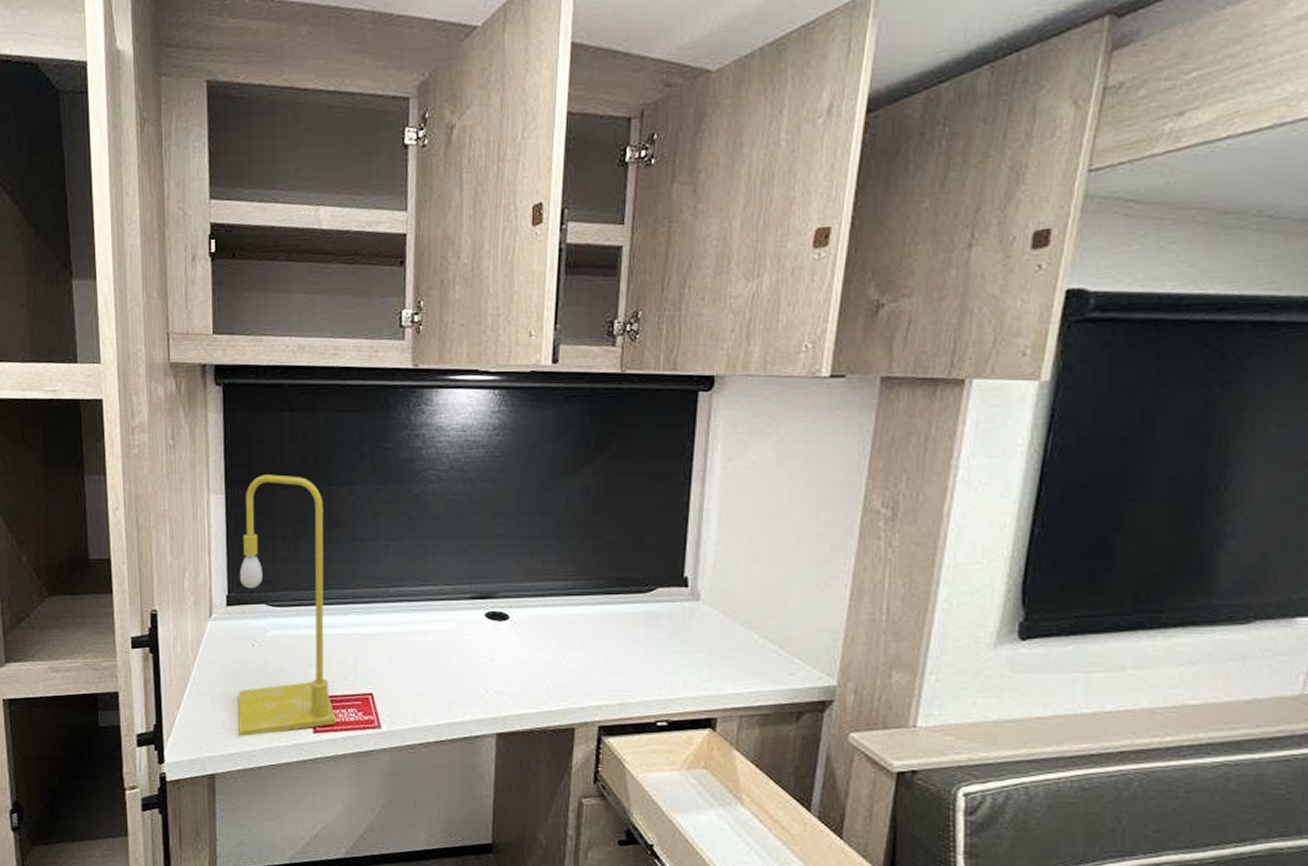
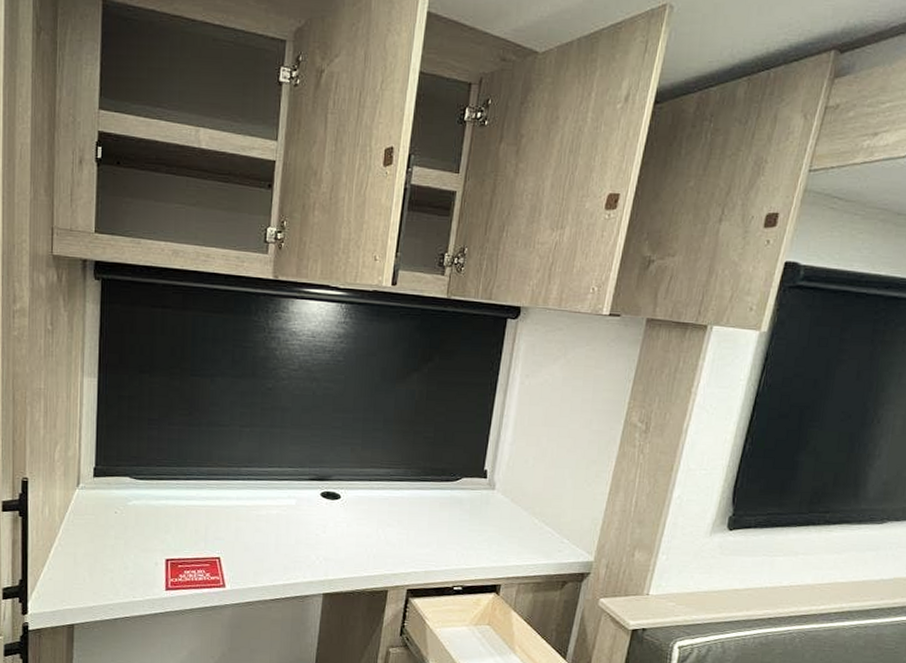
table lamp: present [238,474,337,737] -> none [98,362,187,593]

